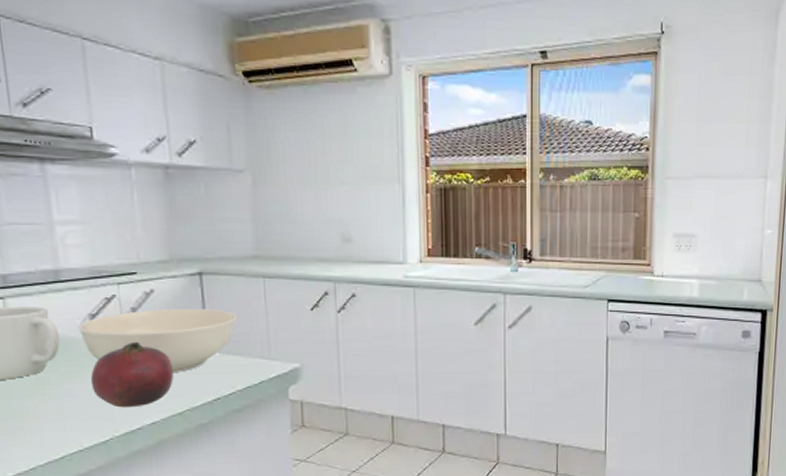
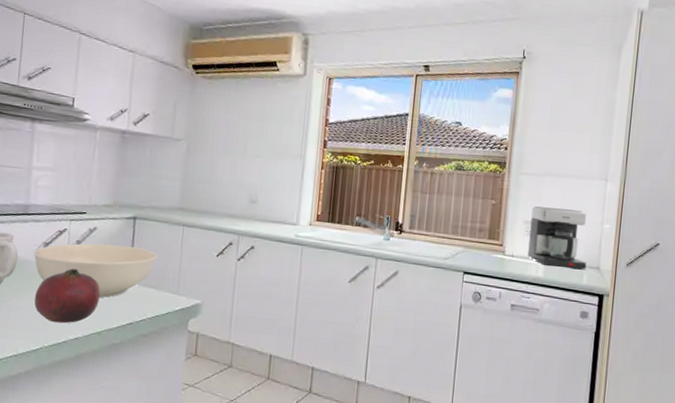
coffee maker: none [680,216,747,284] -> present [528,206,587,270]

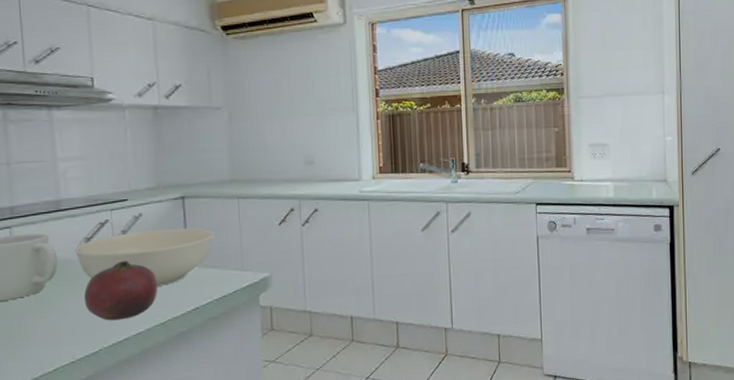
coffee maker: present [528,206,587,270] -> none [595,127,655,186]

